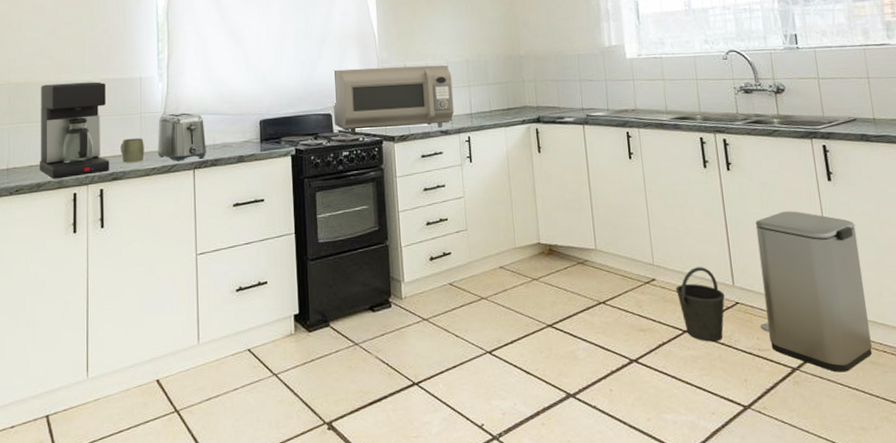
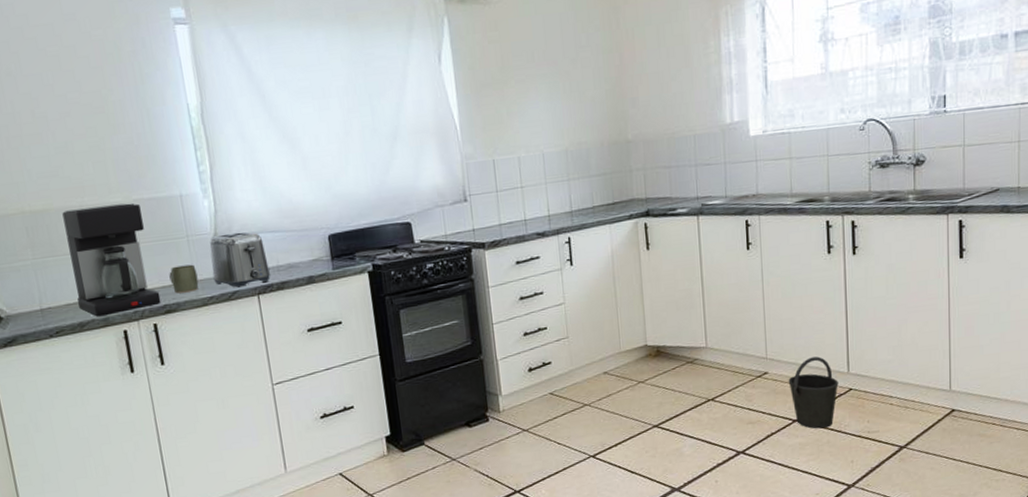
microwave: present [332,65,455,135] -> none [409,157,552,244]
pedal bin: present [755,211,873,372] -> none [871,292,983,447]

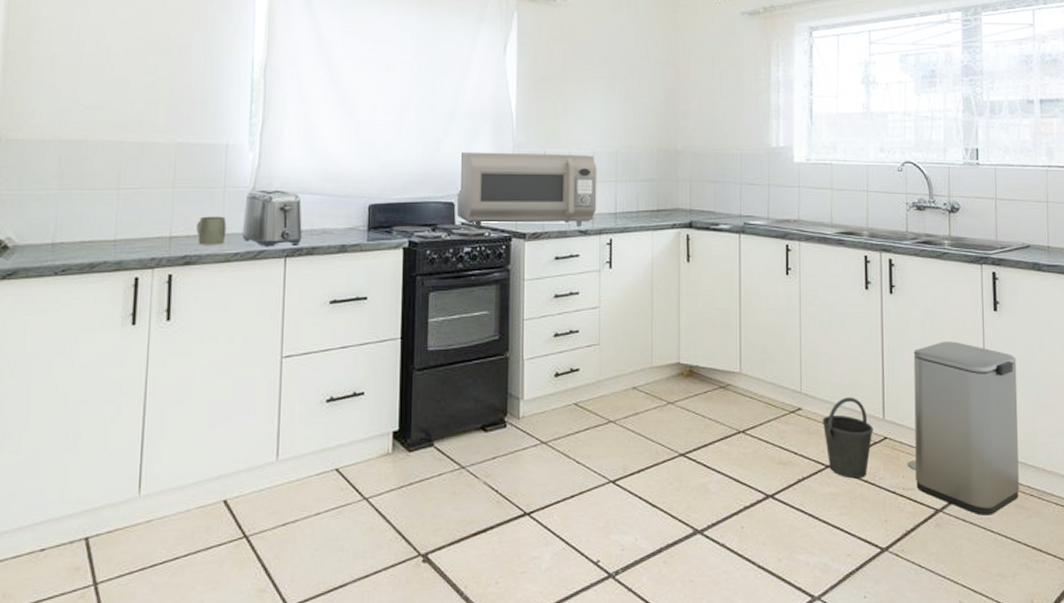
coffee maker: present [62,203,162,317] -> none [94,144,183,259]
microwave: none [409,157,552,244] -> present [456,151,597,228]
pedal bin: none [871,292,983,447] -> present [906,341,1019,516]

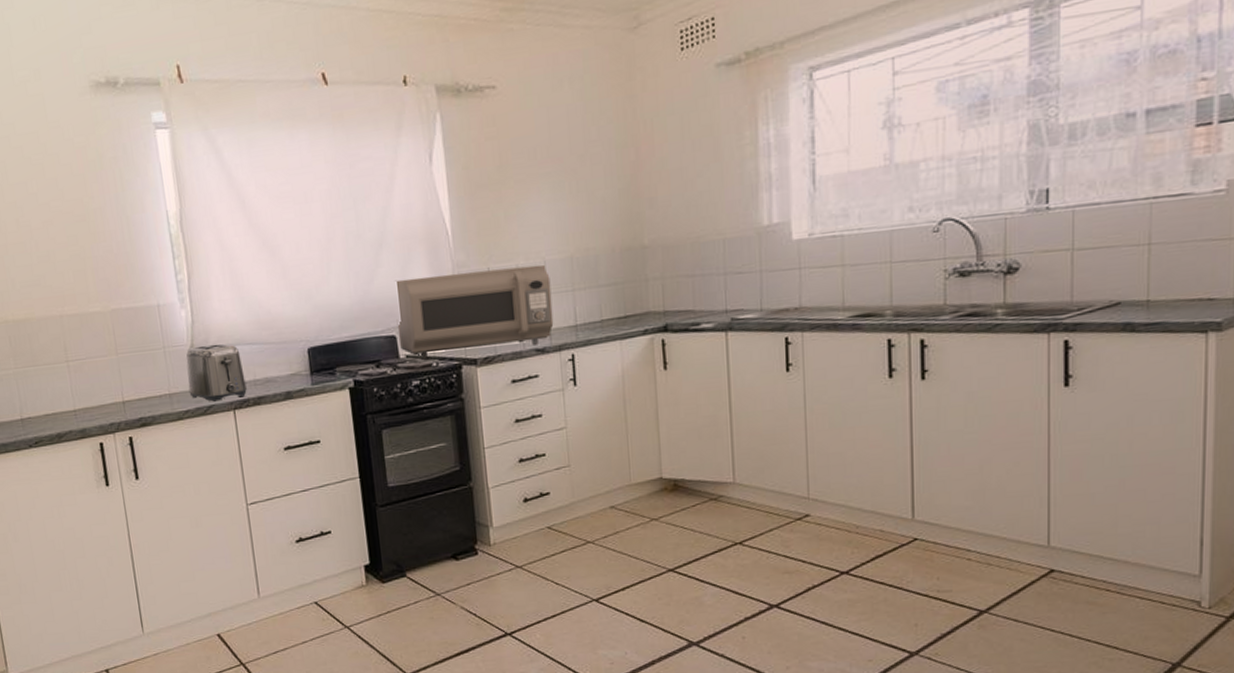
mug: present [196,216,227,245] -> none [145,376,175,407]
bucket: present [822,397,873,479] -> none [835,498,900,584]
pedal bin: present [906,341,1019,516] -> none [942,426,1094,615]

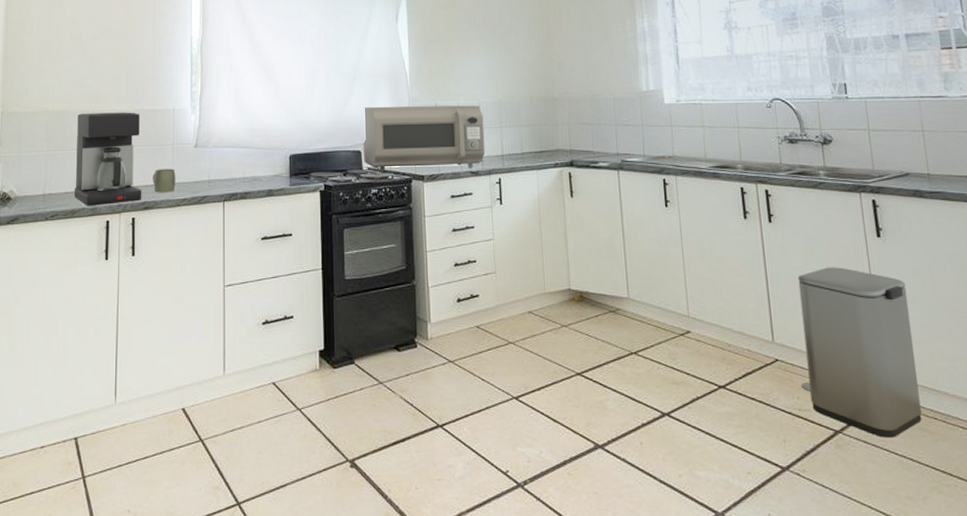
coffee maker: none [43,312,137,428] -> present [75,112,142,206]
mug: none [145,376,175,407] -> present [153,169,176,193]
toaster: present [186,343,247,402] -> none [188,145,236,193]
pedal bin: none [942,426,1094,615] -> present [798,267,922,438]

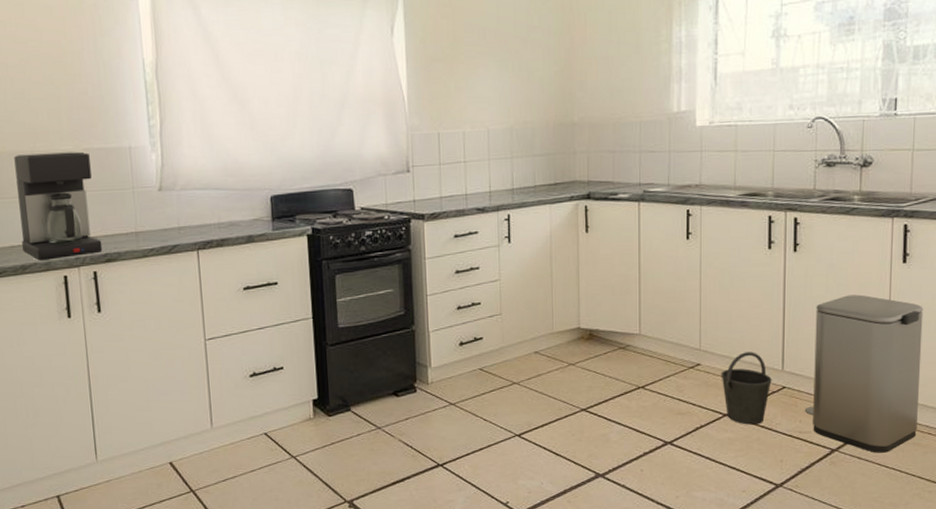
mug: present [153,169,176,193] -> none [112,215,141,243]
microwave: present [362,105,485,172] -> none [354,133,494,212]
bucket: none [711,321,764,399] -> present [721,352,772,425]

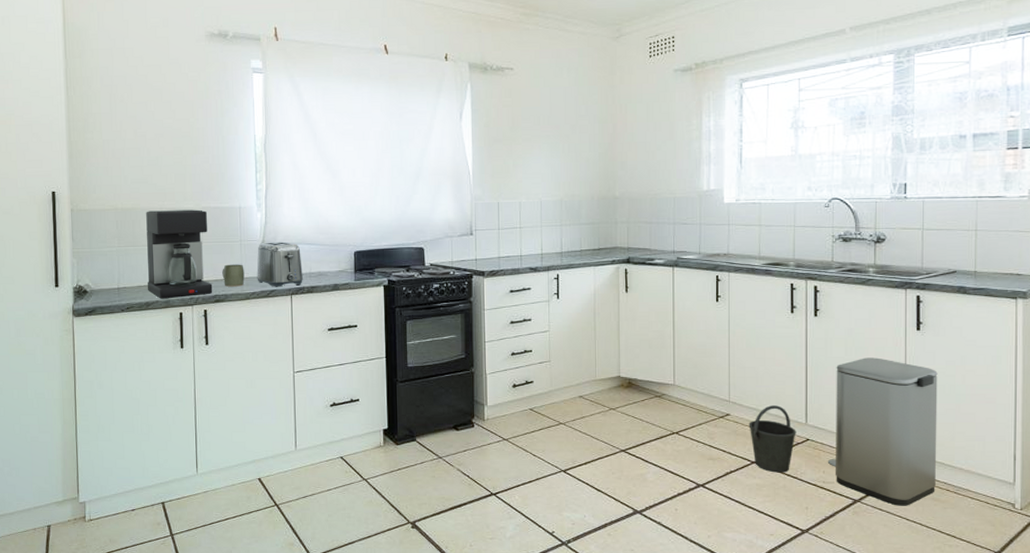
mug: none [112,215,141,243] -> present [222,264,245,287]
toaster: none [154,187,211,242] -> present [256,242,303,287]

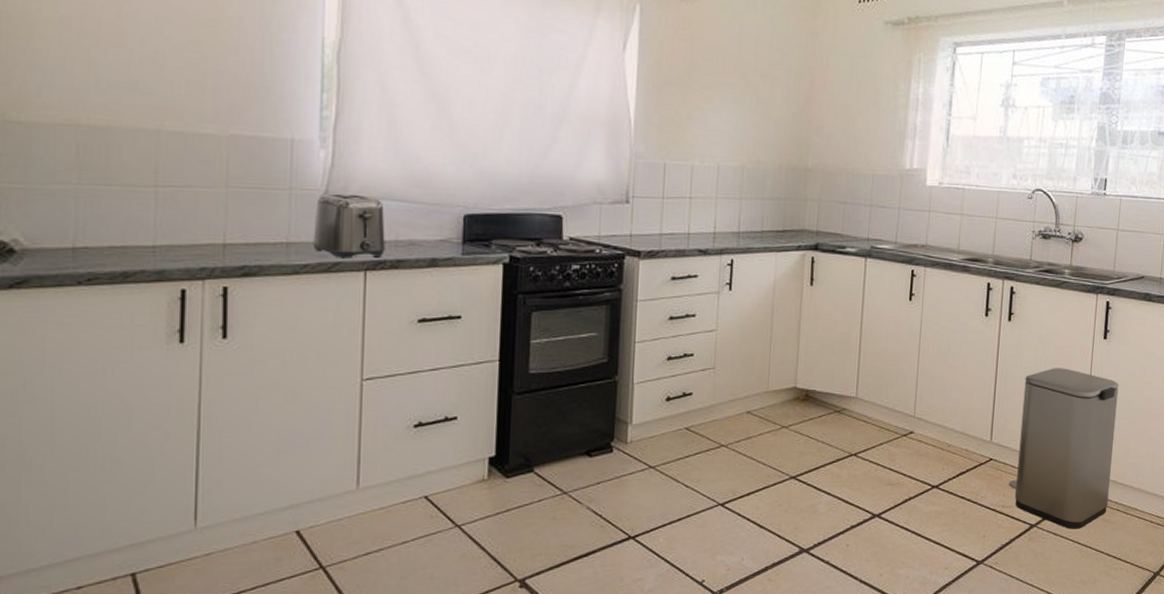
coffee maker: present [146,209,213,299] -> none [127,132,240,269]
mug: present [222,264,245,287] -> none [257,221,294,255]
bucket: present [748,405,796,473] -> none [932,421,980,498]

